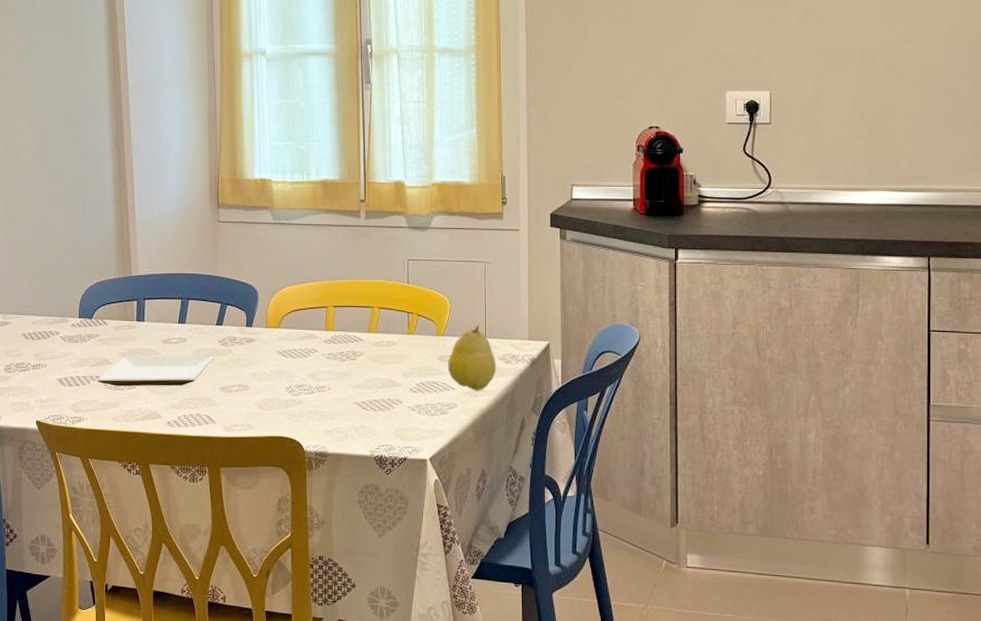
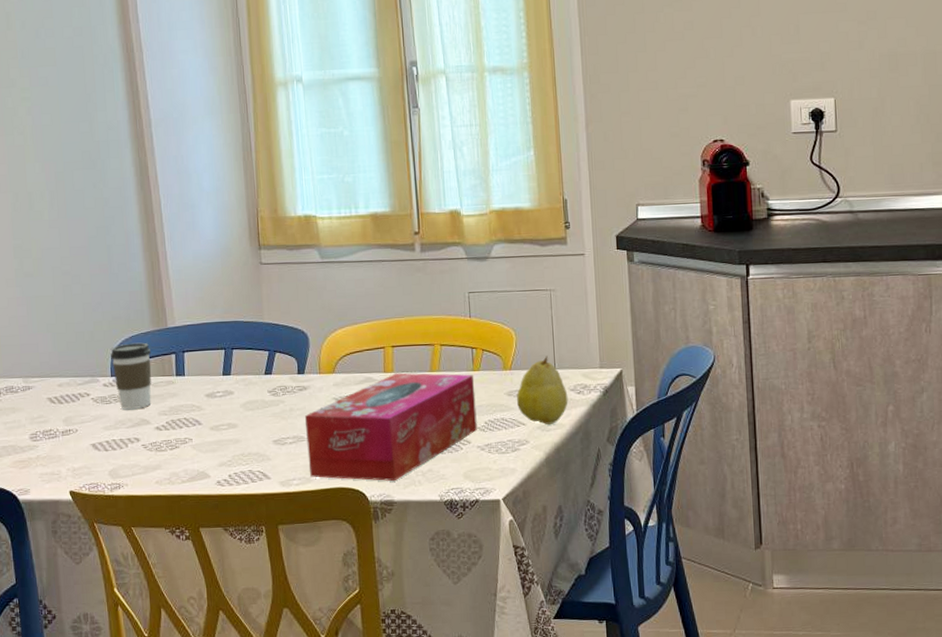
coffee cup: none [80,288,116,349] -> present [110,342,152,409]
plate: present [97,355,214,387] -> none [135,407,265,448]
tissue box: none [250,332,409,434] -> present [304,372,477,482]

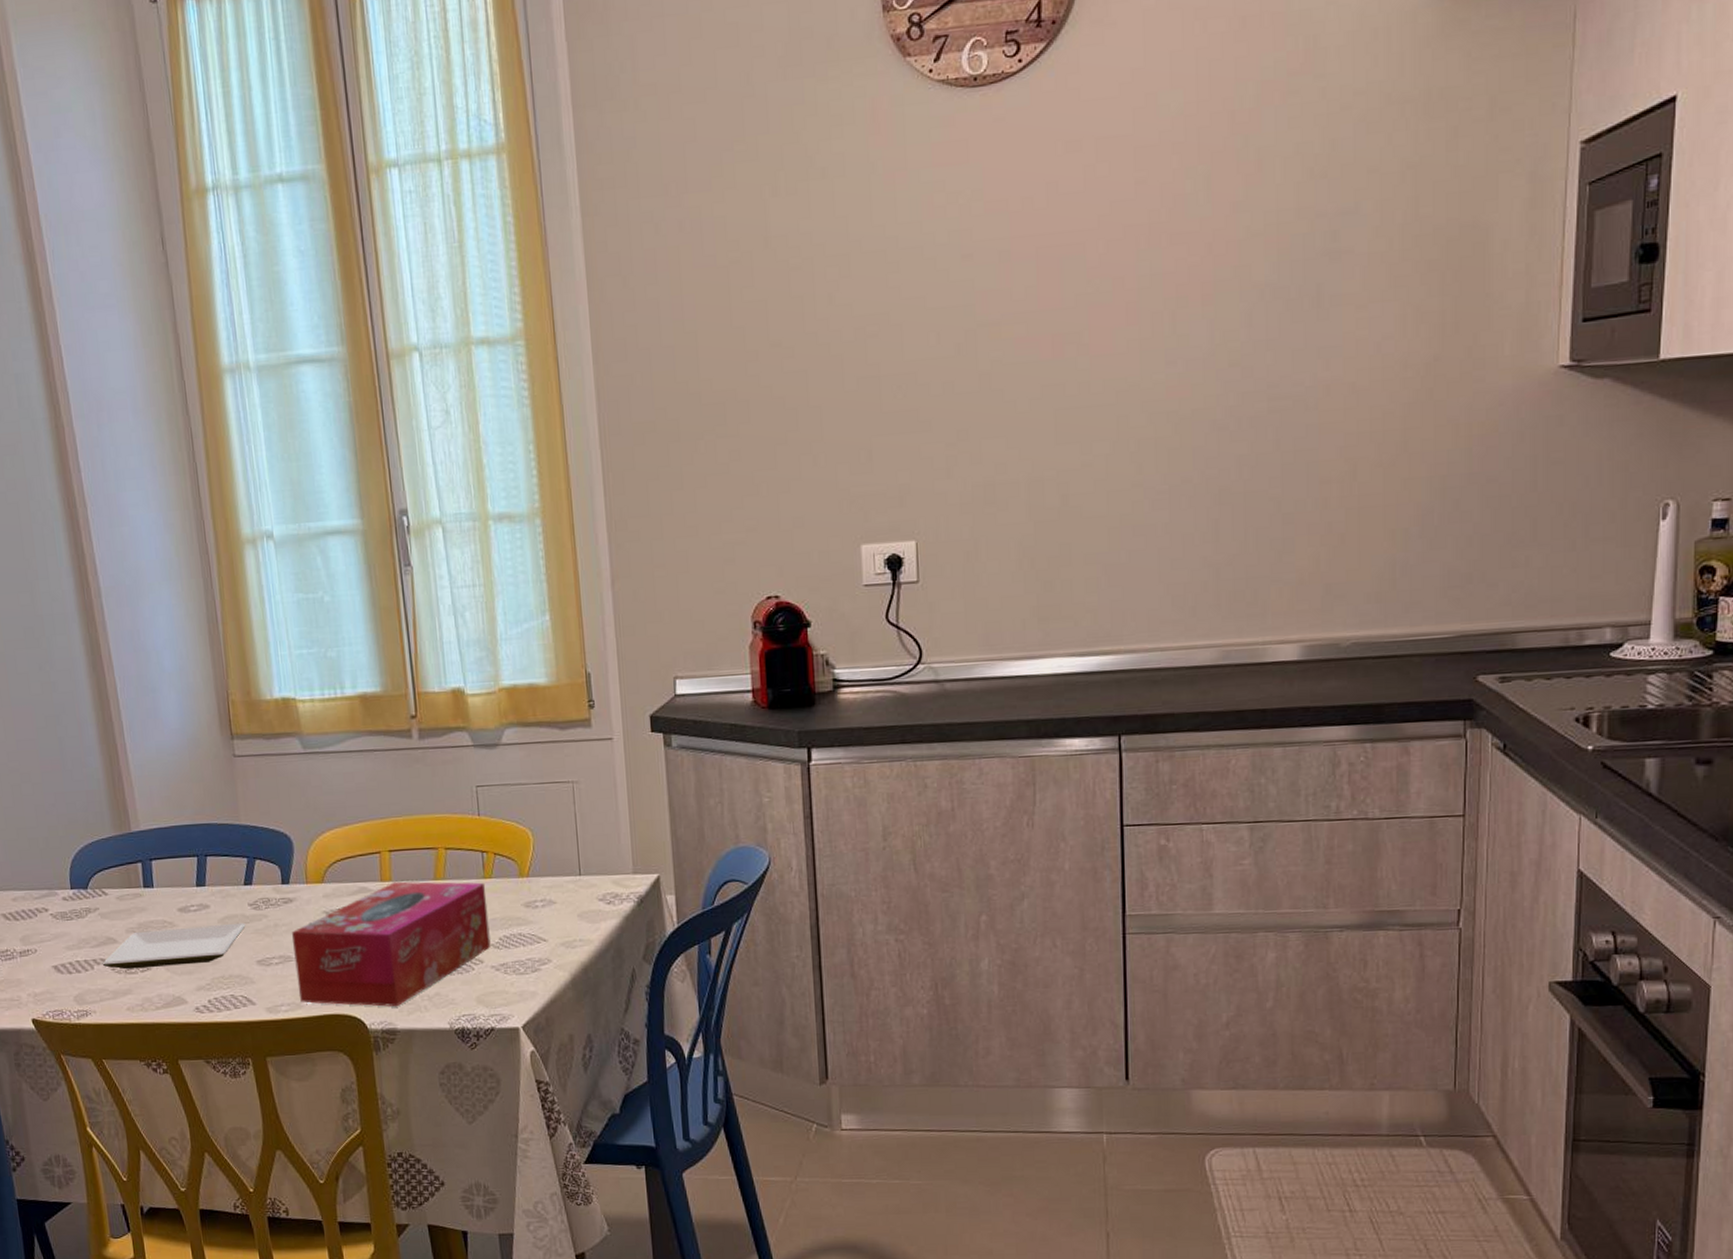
coffee cup: present [110,342,152,409] -> none [69,849,118,926]
plate: none [135,407,265,448] -> present [102,922,246,970]
fruit: present [517,356,568,425] -> none [536,860,597,940]

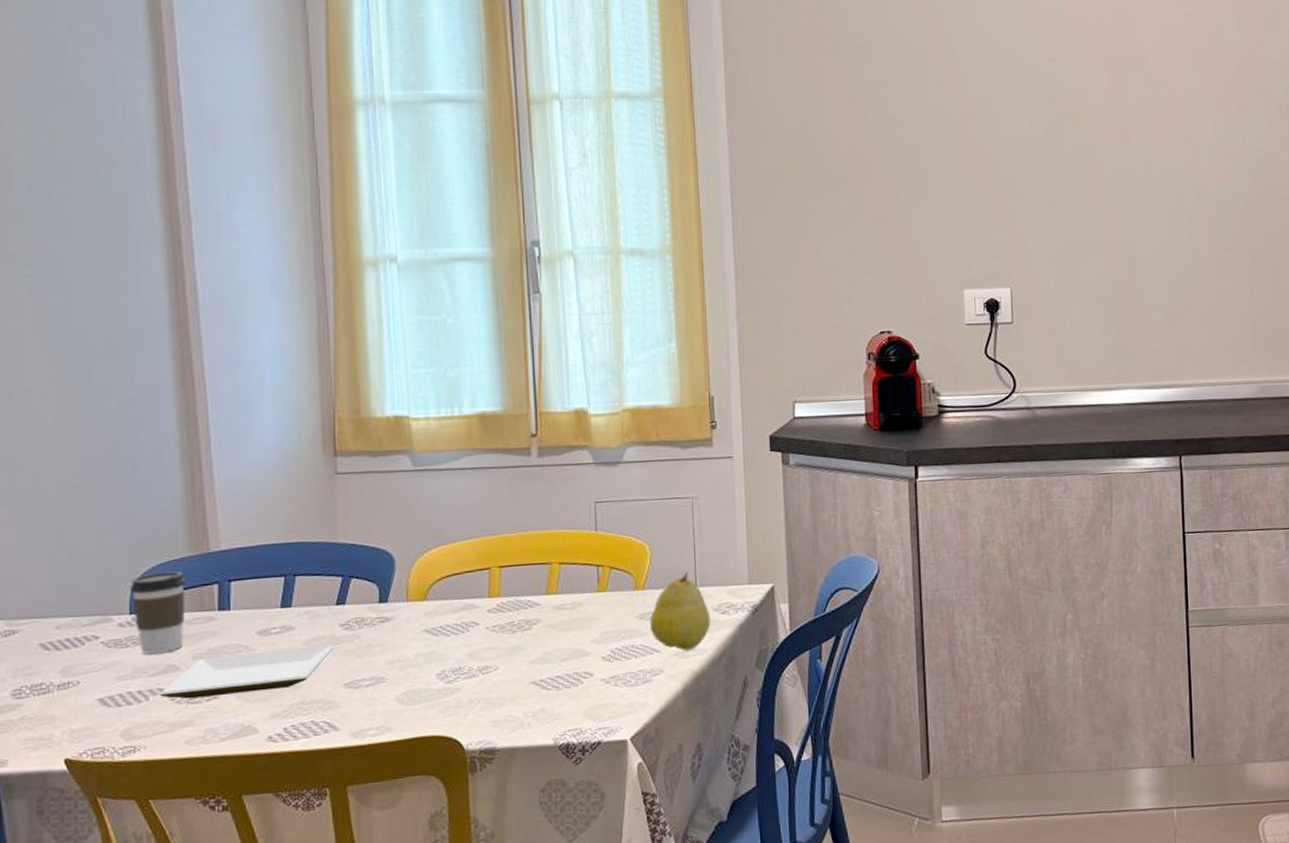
coffee cup: none [69,849,118,926] -> present [130,571,187,654]
tissue box: present [291,881,491,1007] -> none [385,595,602,726]
fruit: none [536,860,597,940] -> present [650,572,711,651]

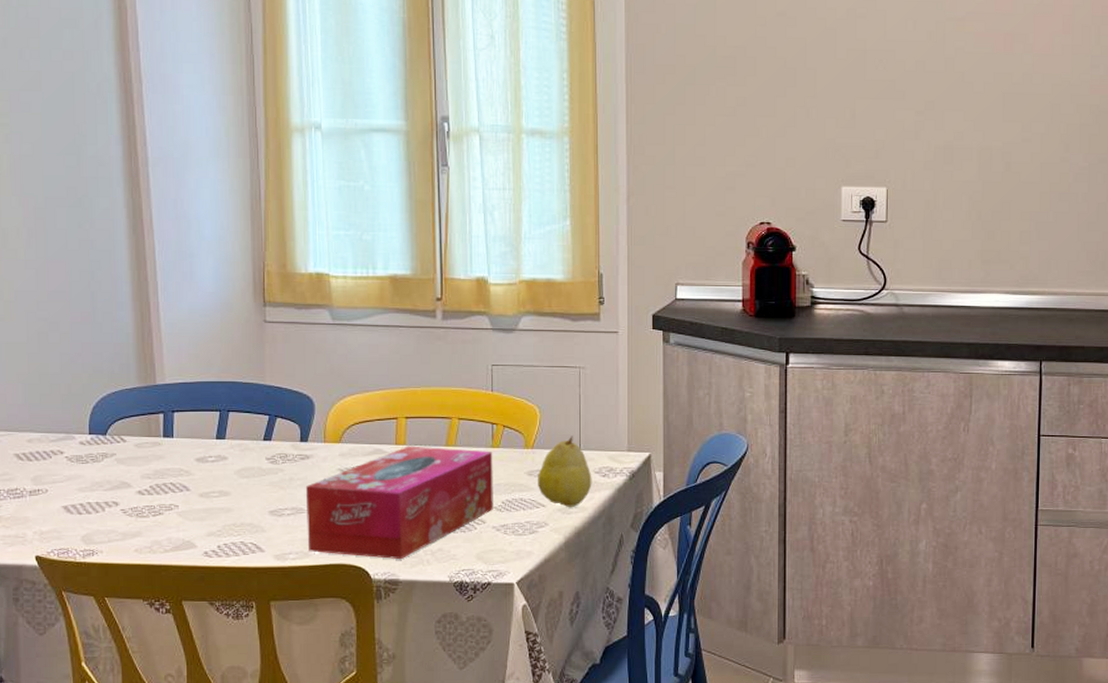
coffee cup: present [130,571,187,654] -> none [90,399,137,470]
plate: present [159,644,335,699] -> none [114,475,262,513]
tissue box: none [385,595,602,726] -> present [305,446,494,560]

